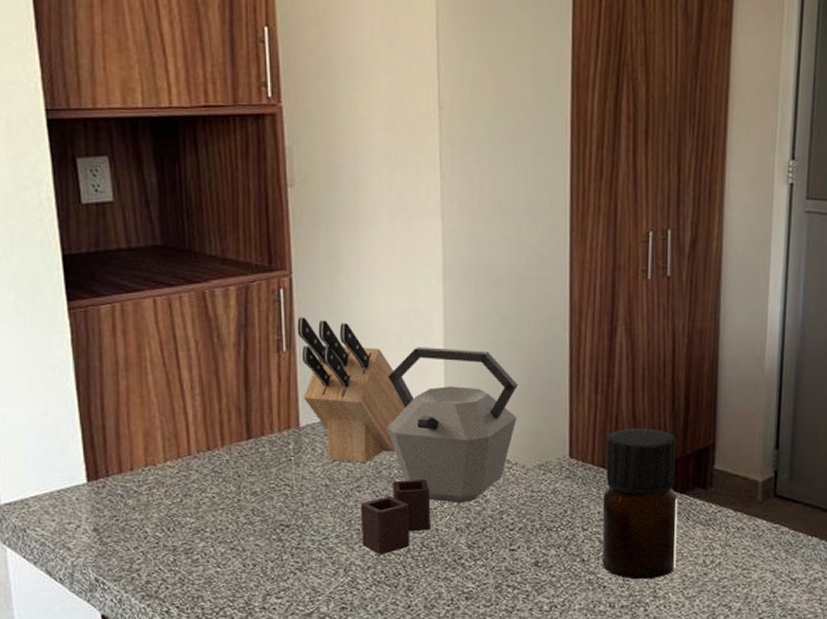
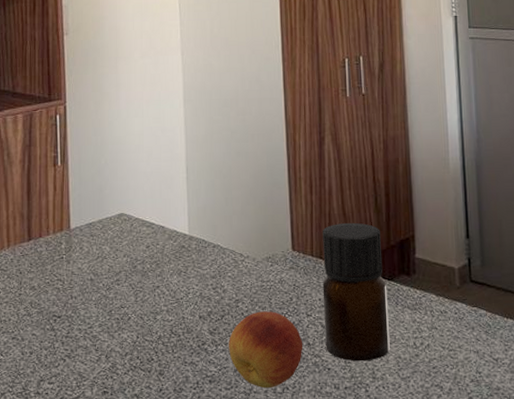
knife block: present [297,317,405,463] -> none [70,137,155,259]
kettle: present [360,347,518,555] -> none [119,158,247,342]
fruit: none [490,524,576,606] -> present [229,311,303,389]

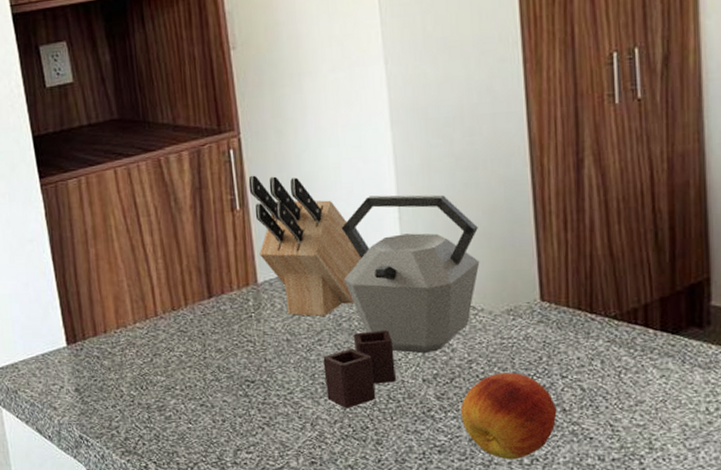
knife block: none [70,137,155,259] -> present [248,175,361,316]
kettle: none [119,158,247,342] -> present [323,194,480,409]
bottle: present [322,222,390,362] -> none [582,264,673,430]

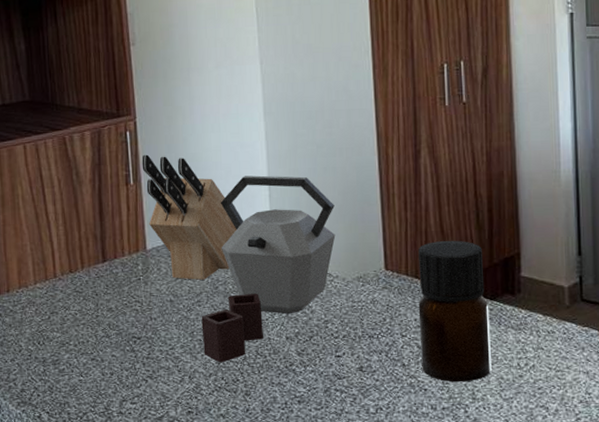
fruit: present [461,372,557,460] -> none [318,332,398,409]
bottle: none [582,264,673,430] -> present [418,240,492,383]

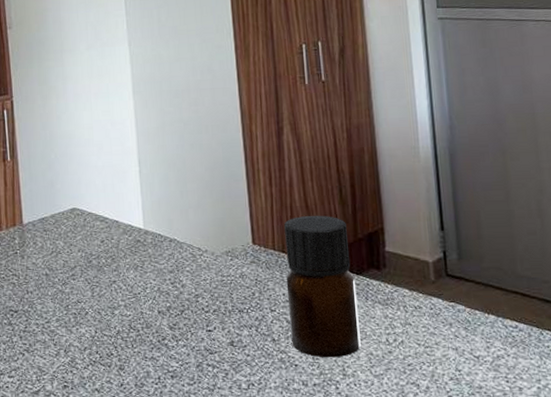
knife block: present [142,154,236,280] -> none [18,132,109,254]
kettle: present [201,175,336,363] -> none [76,152,204,337]

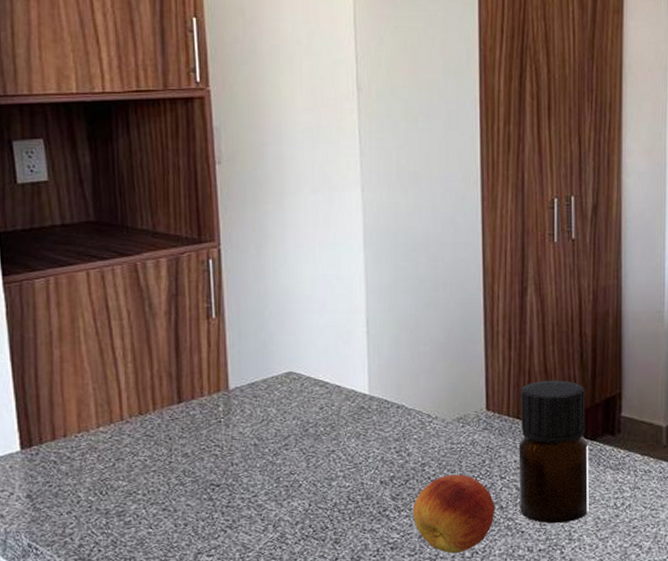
fruit: none [190,306,268,385] -> present [413,474,495,554]

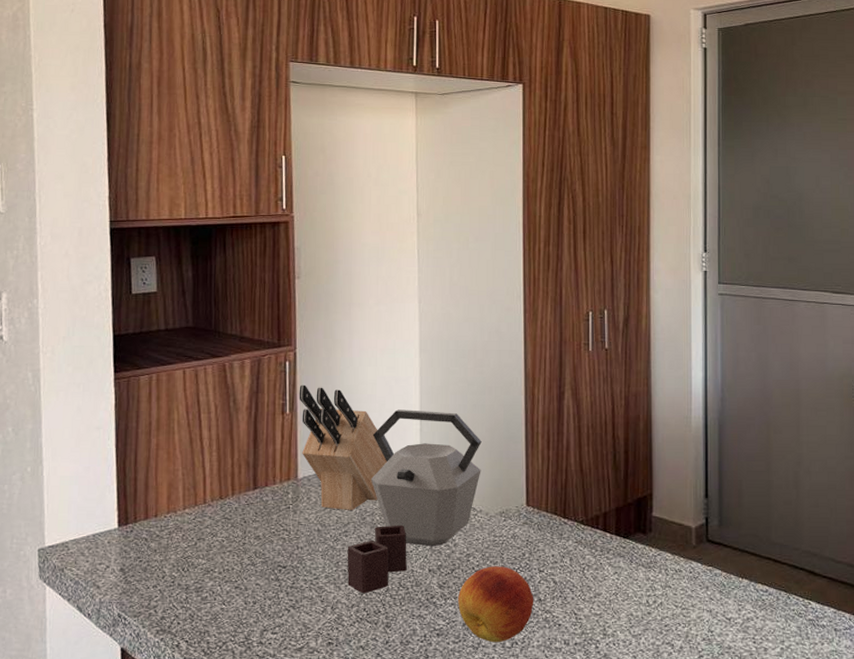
knife block: none [226,285,330,422] -> present [299,384,387,510]
kettle: none [288,310,436,510] -> present [347,409,482,594]
bottle: present [519,380,589,524] -> none [556,479,622,618]

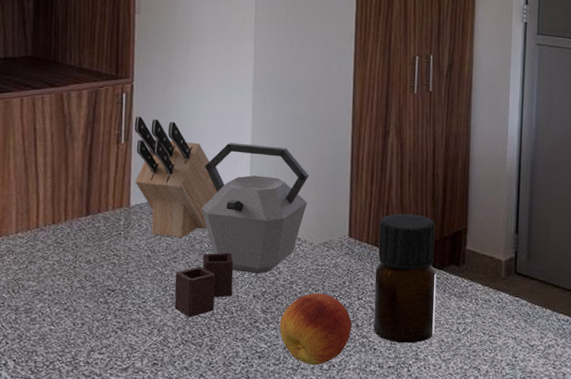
bottle: none [556,479,622,618] -> present [373,213,437,344]

